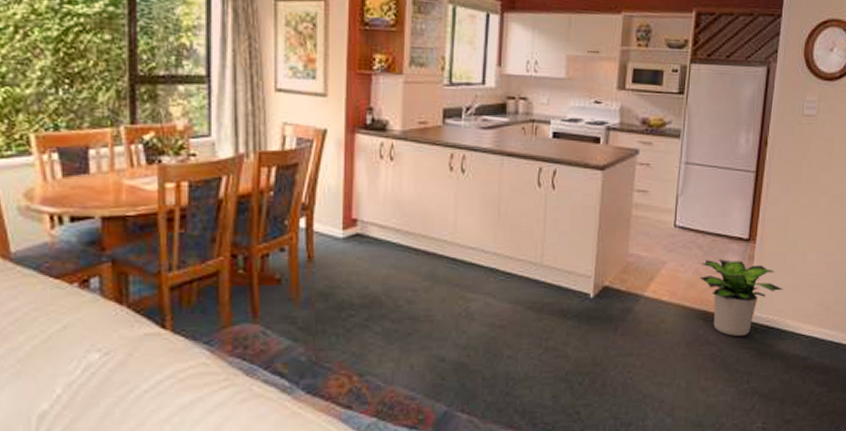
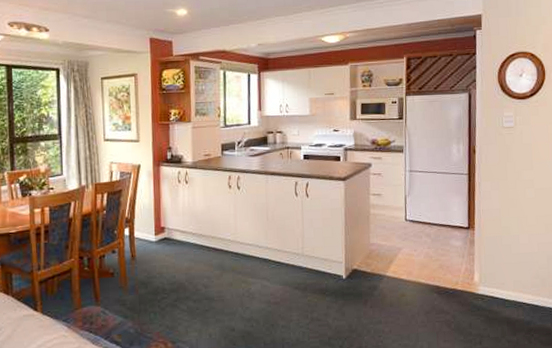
potted plant: present [699,259,783,336] -> none [430,244,503,306]

